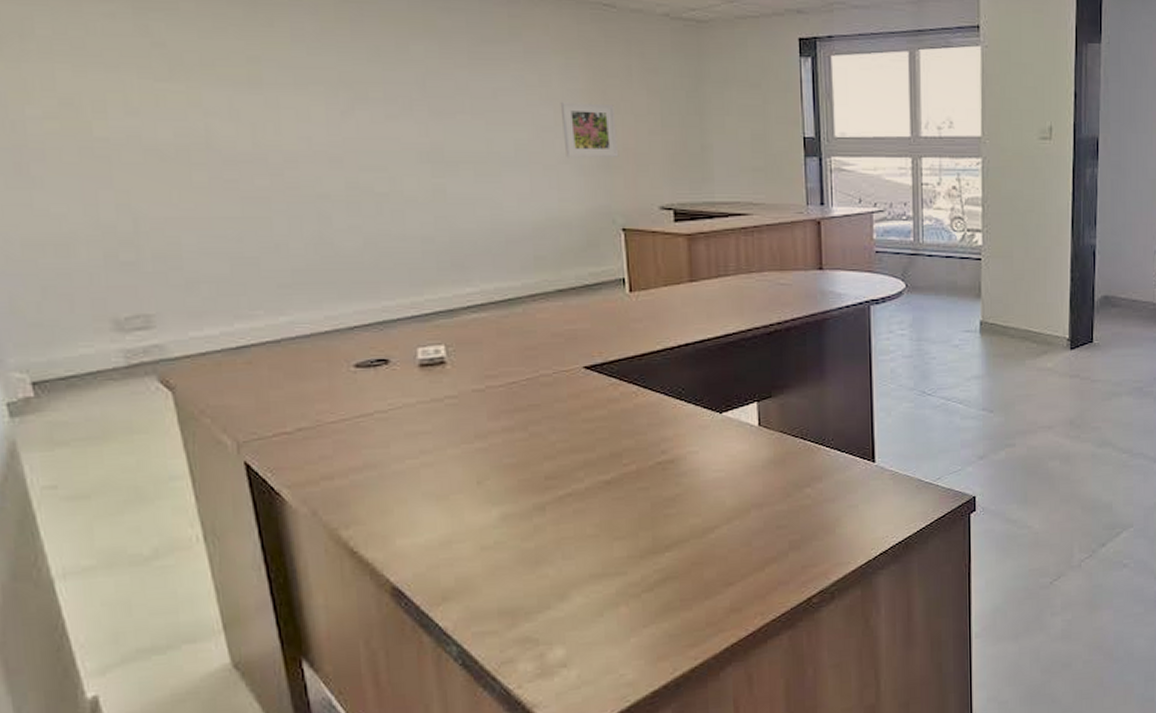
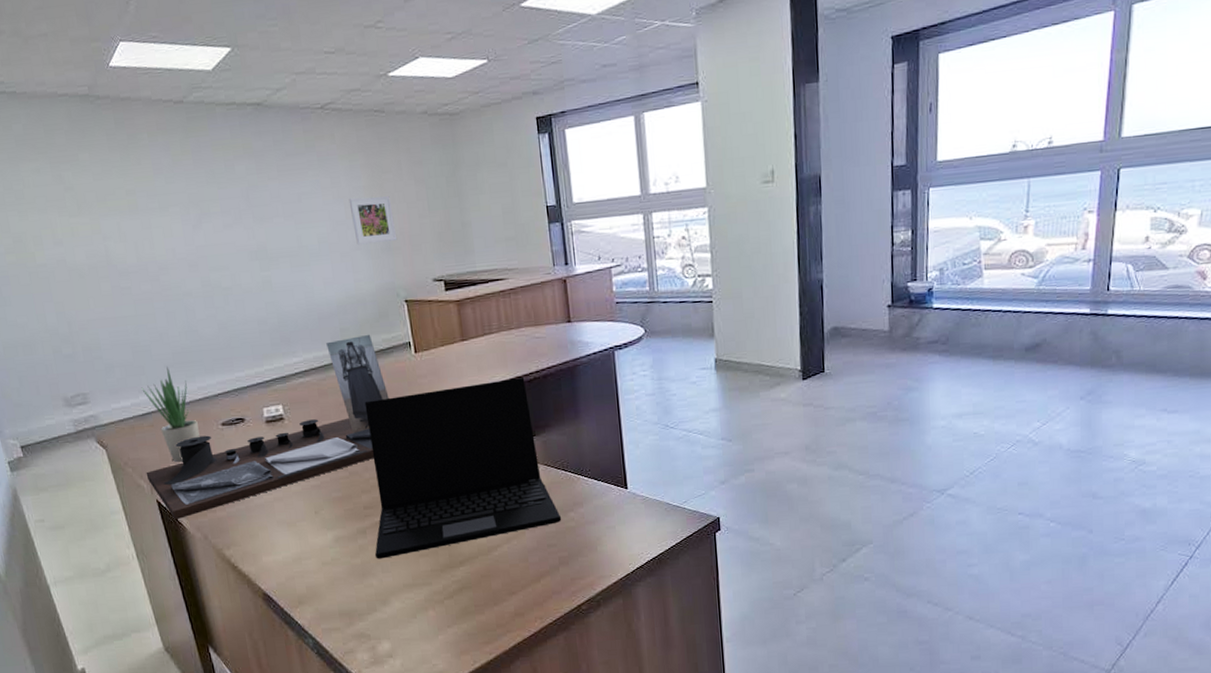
desk organizer: none [232,265,591,490] -> present [146,334,389,520]
potted plant: none [239,287,321,412] -> present [141,367,200,462]
laptop: none [555,328,796,543] -> present [364,376,562,559]

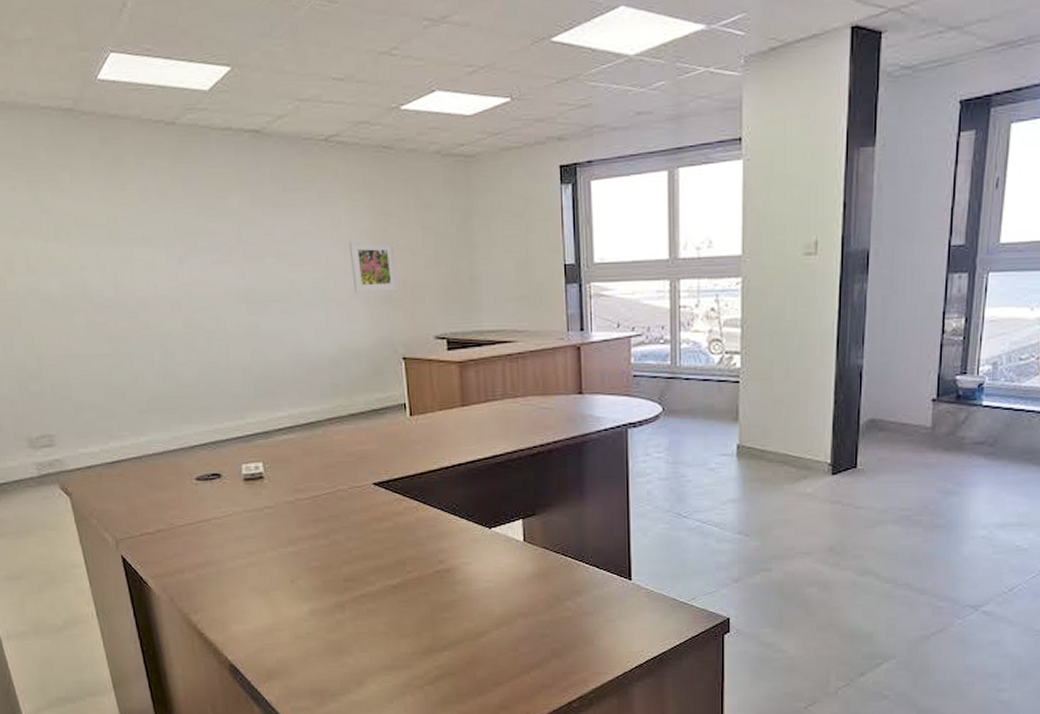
potted plant: present [141,367,200,462] -> none [112,413,172,516]
desk organizer: present [146,334,389,520] -> none [111,391,379,579]
laptop: present [364,376,562,559] -> none [352,449,558,637]

